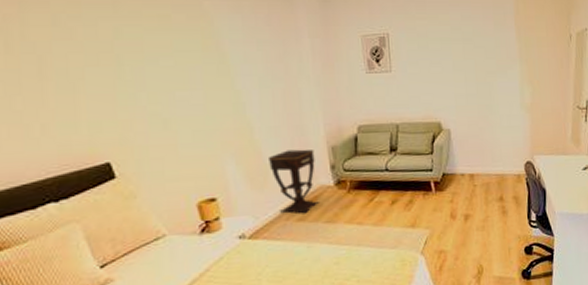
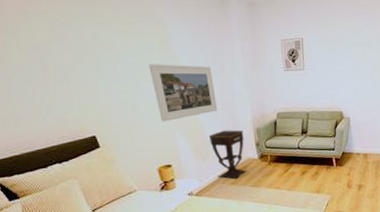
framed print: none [188,66,280,142] -> present [149,64,218,122]

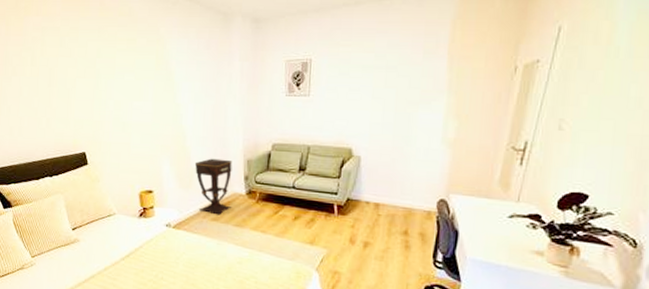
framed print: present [149,64,218,122] -> none [144,82,208,144]

